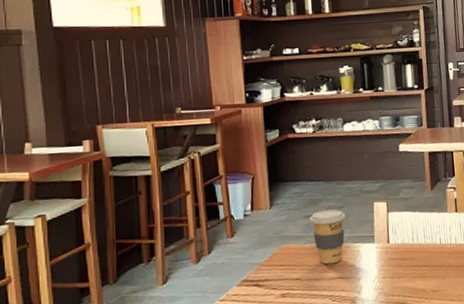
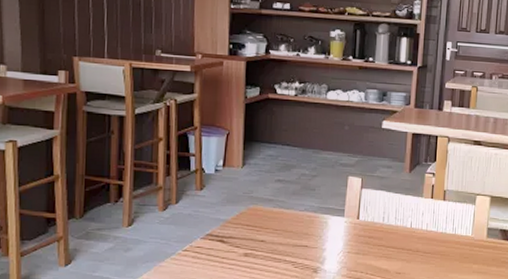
coffee cup: present [309,209,346,265] -> none [281,177,318,232]

